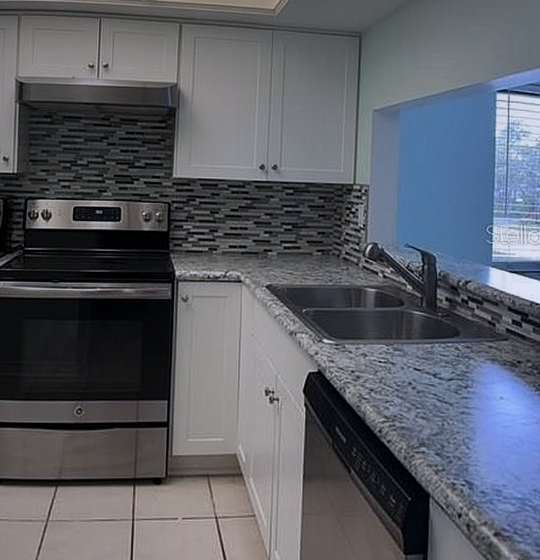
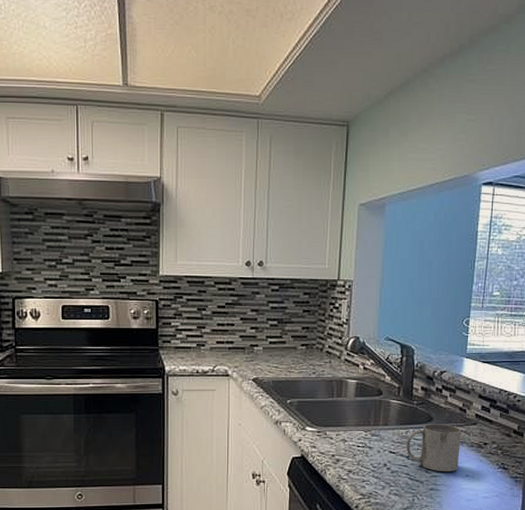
mug: none [432,338,492,393] -> present [406,424,461,471]

